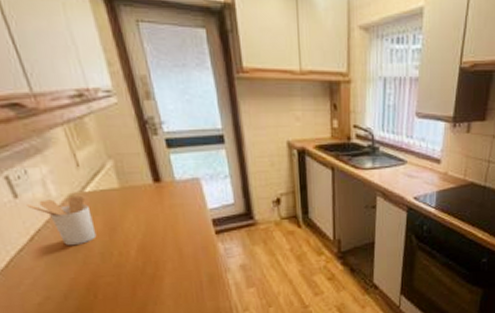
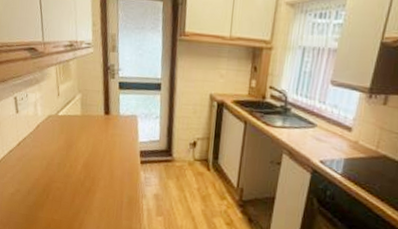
utensil holder: present [26,195,97,246] -> none [22,116,59,155]

